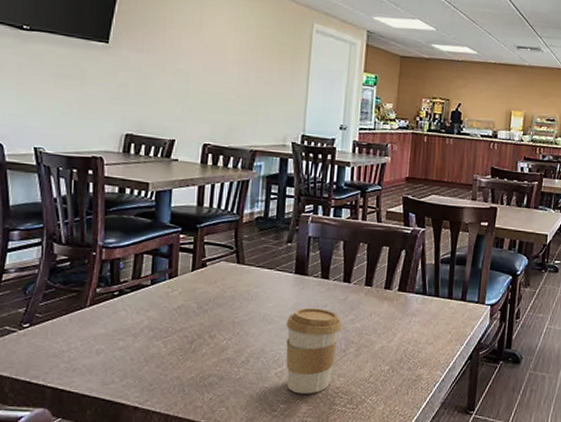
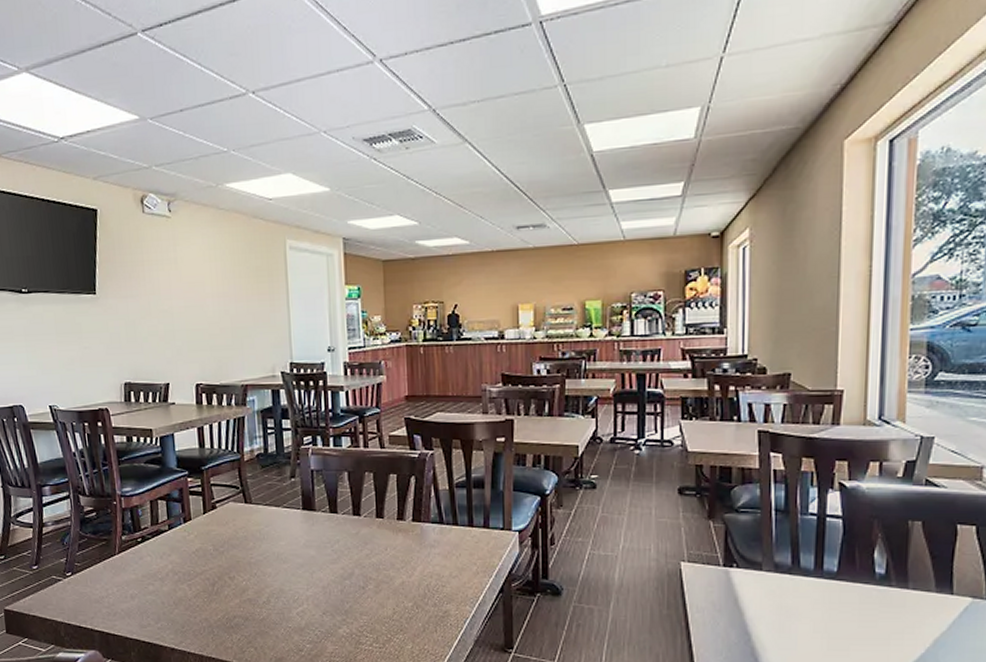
coffee cup: present [286,307,342,394] -> none [301,544,357,633]

